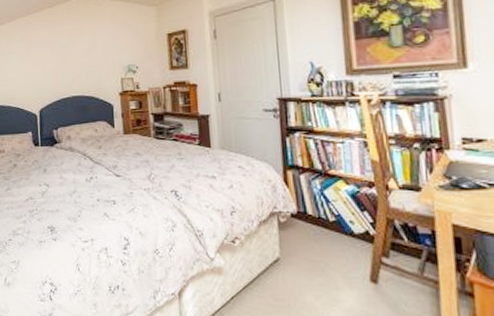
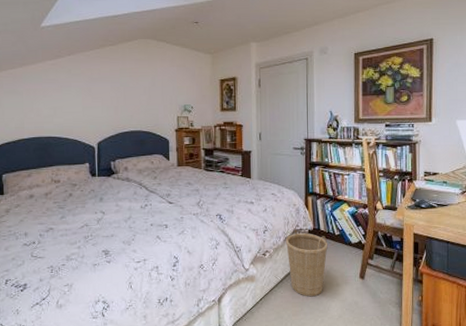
basket: none [261,210,320,302] -> present [286,228,328,297]

